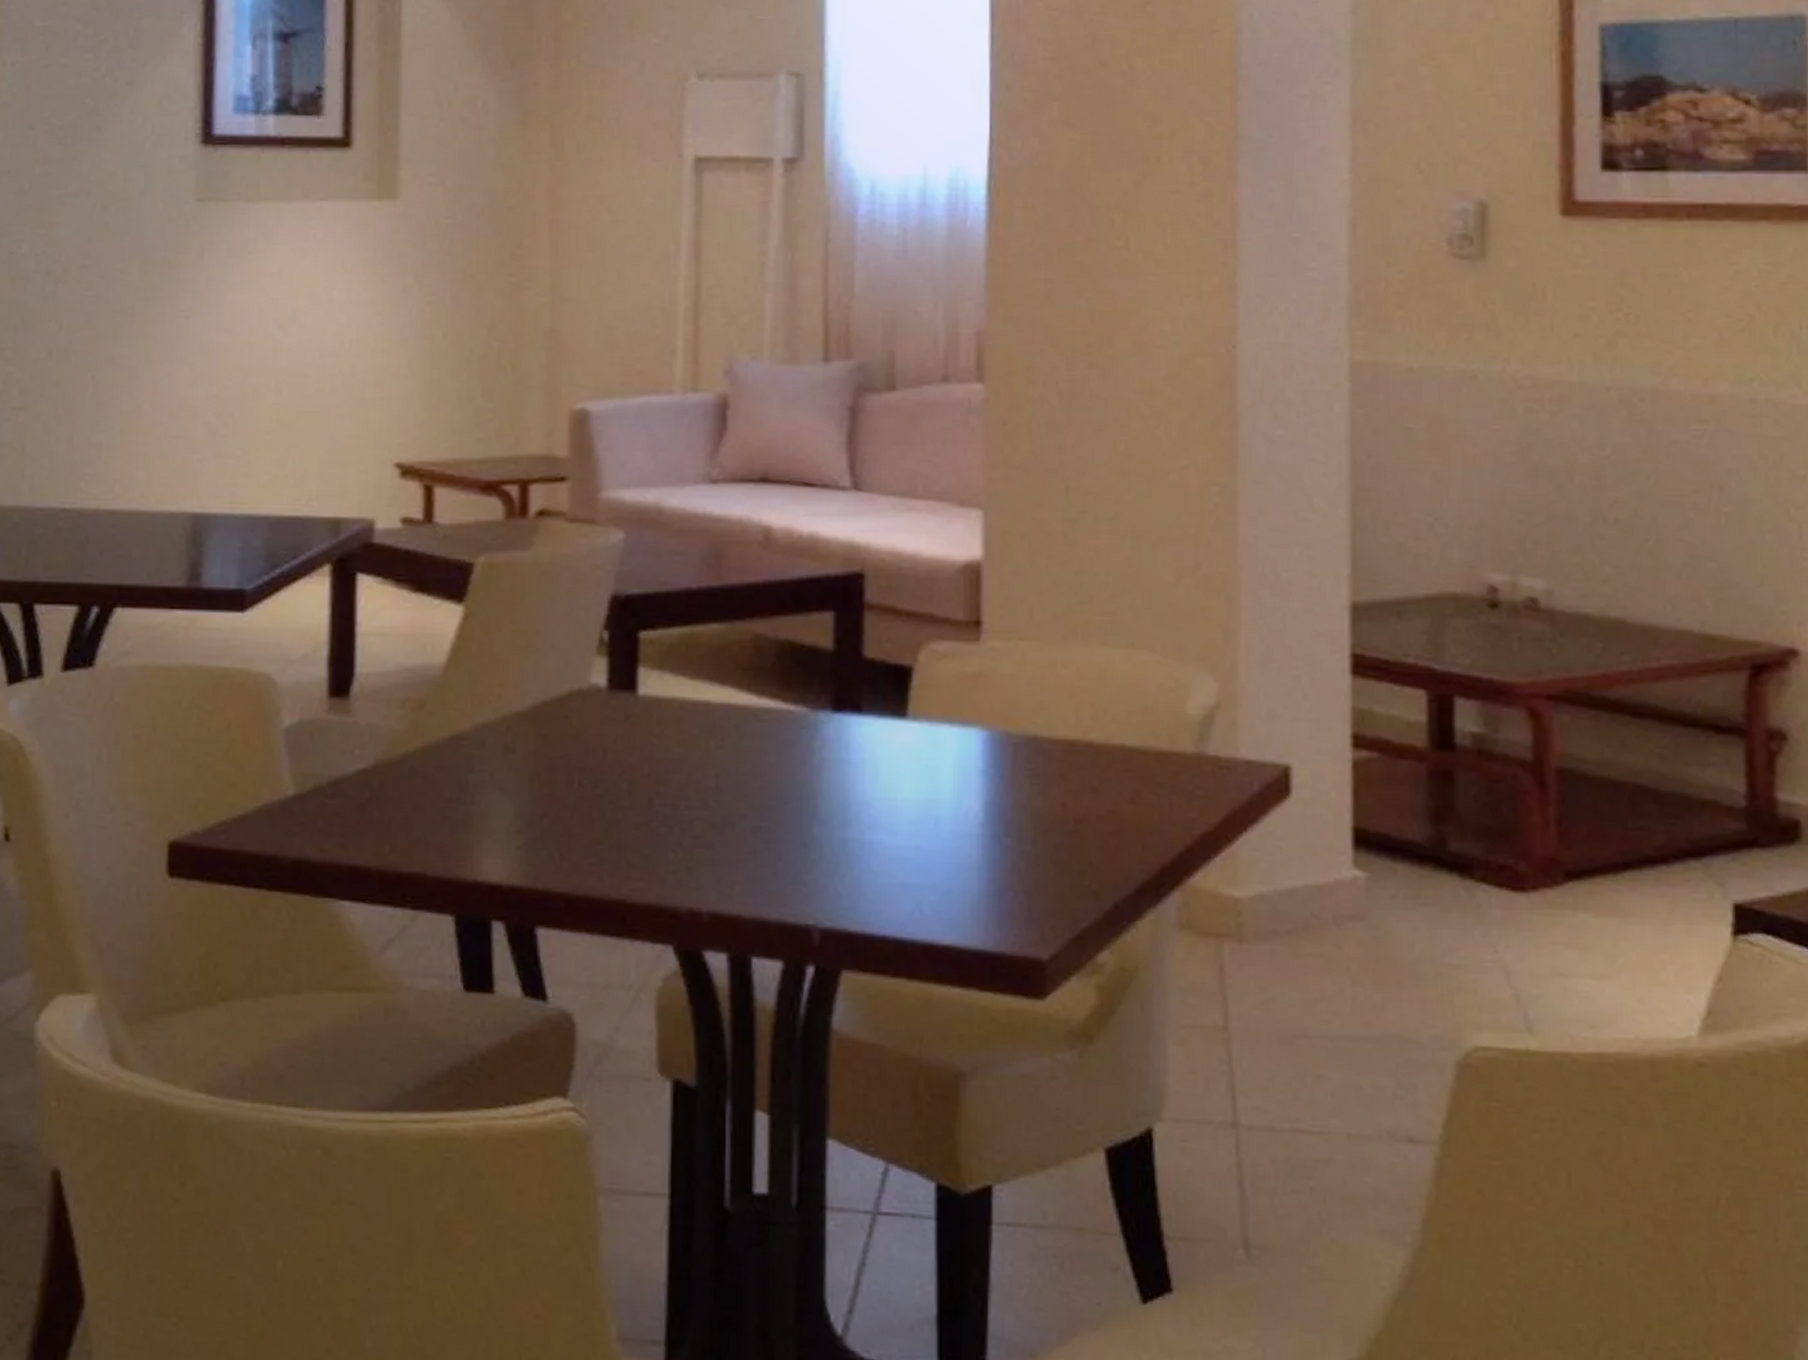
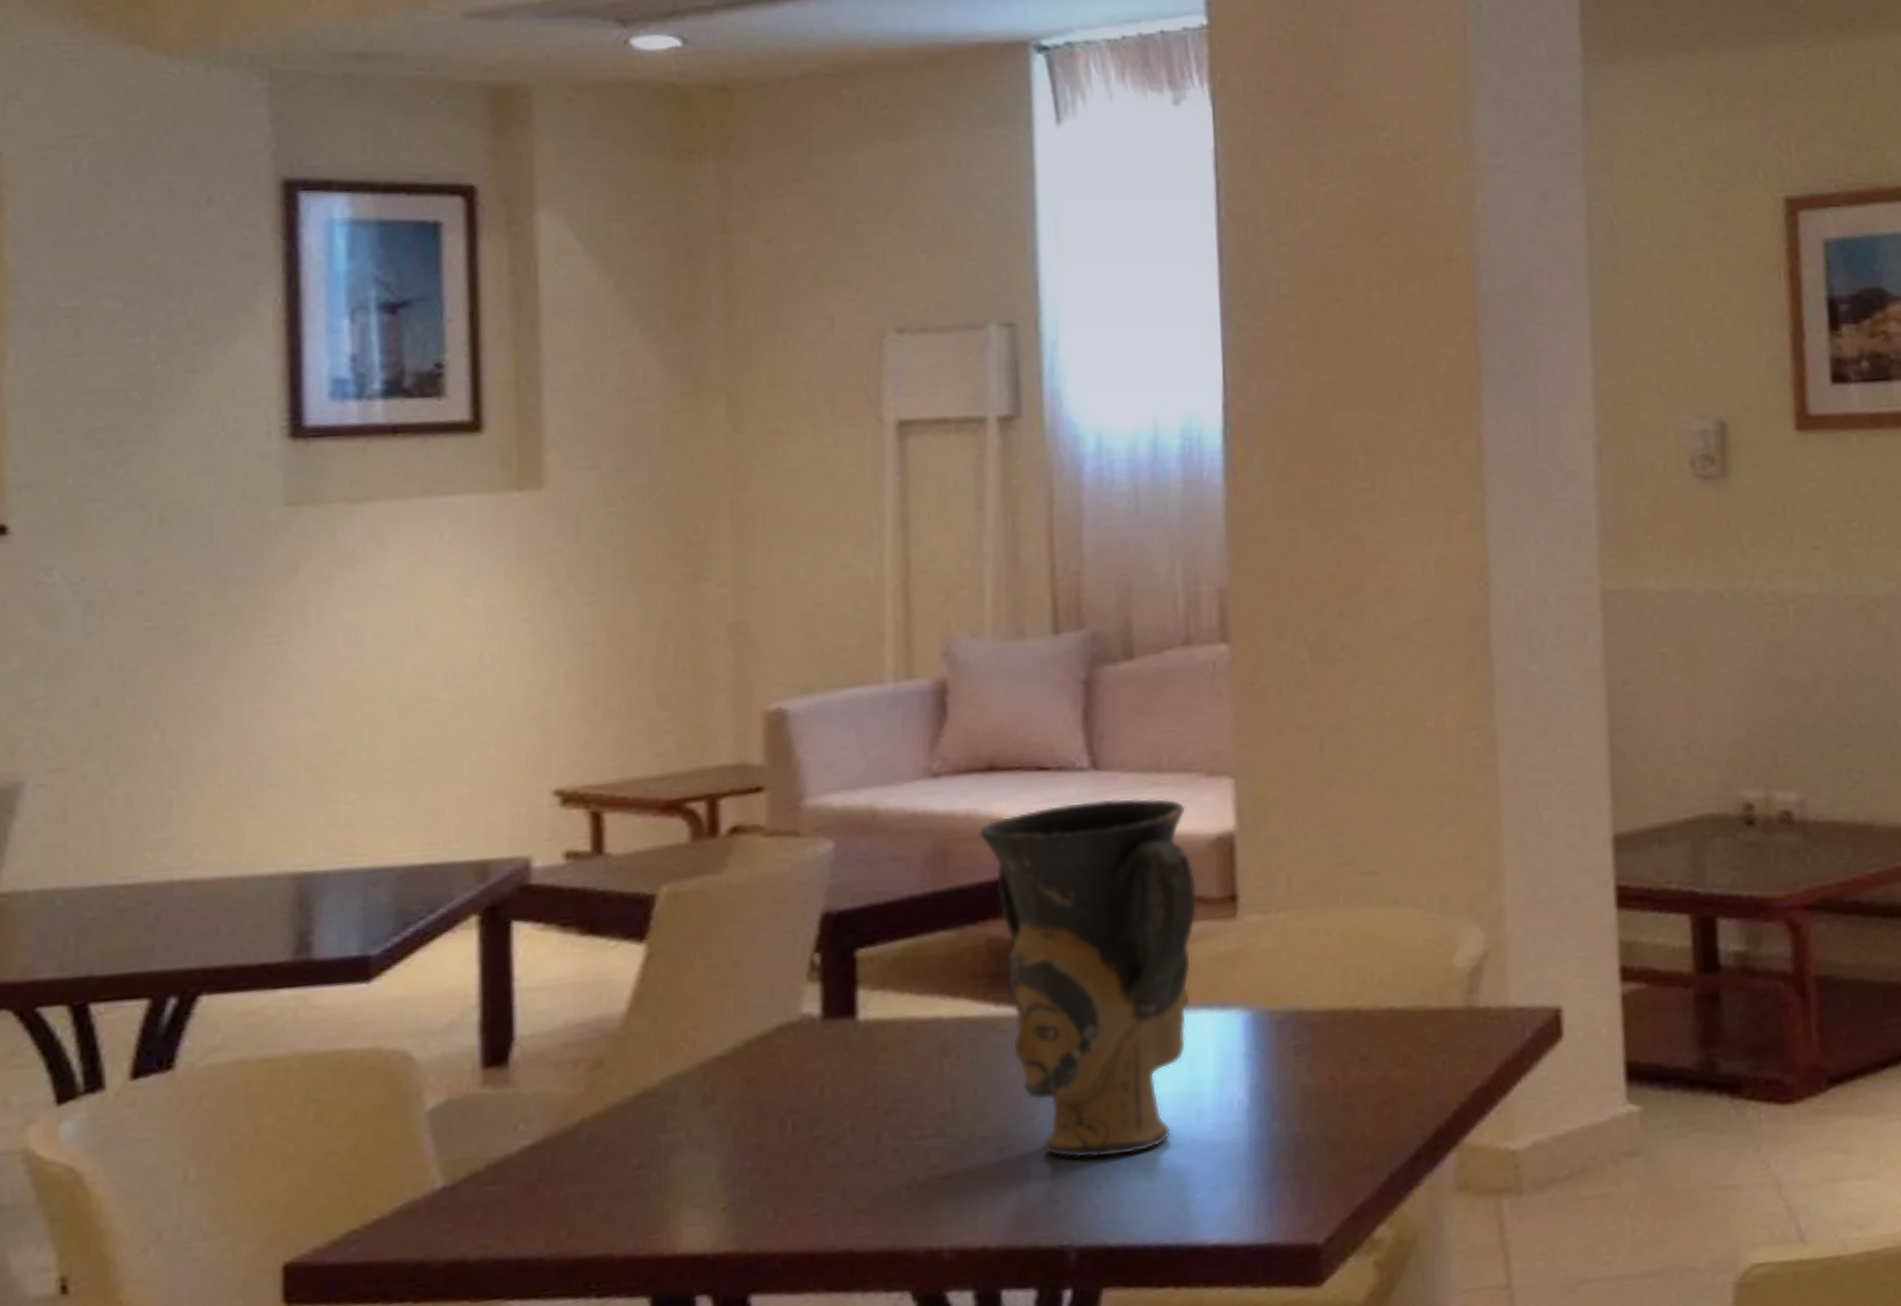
vase: none [750,518,944,849] -> present [979,798,1197,1158]

